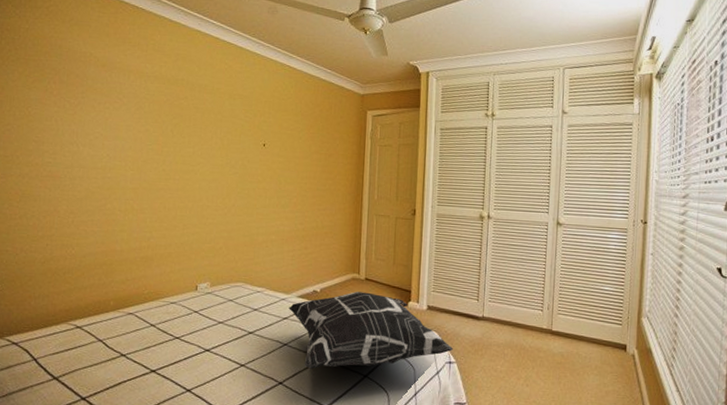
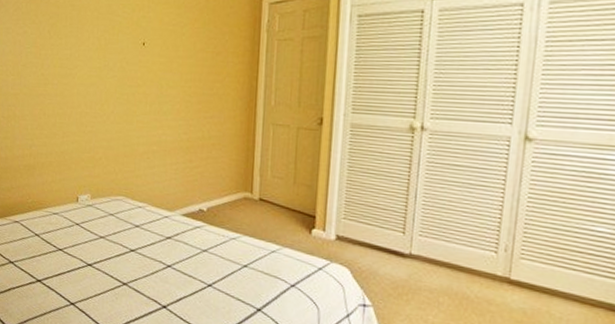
decorative pillow: present [289,292,453,369] -> none [172,213,368,300]

